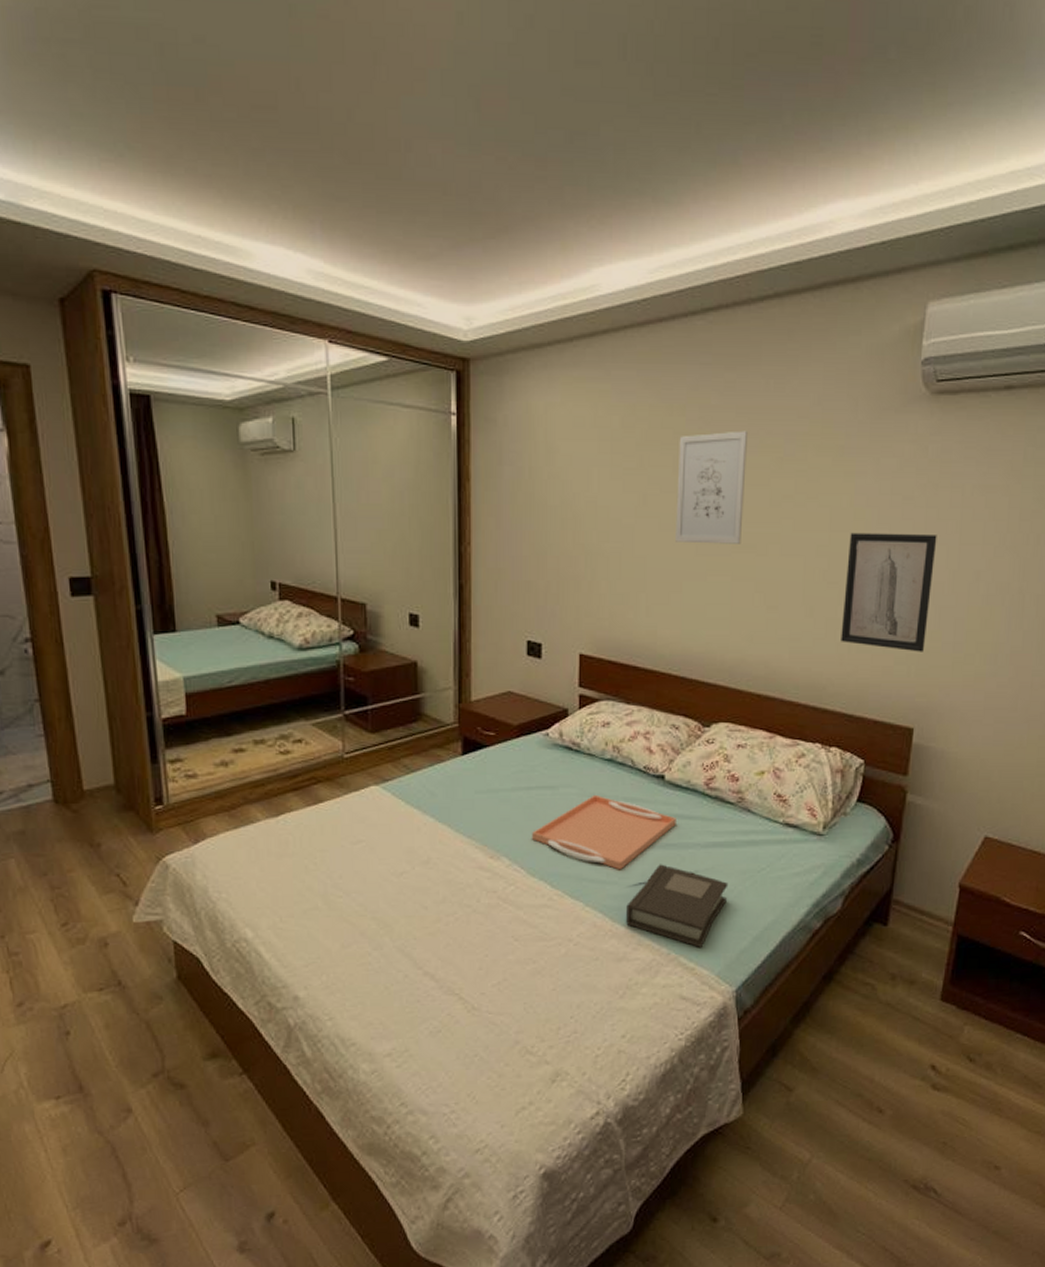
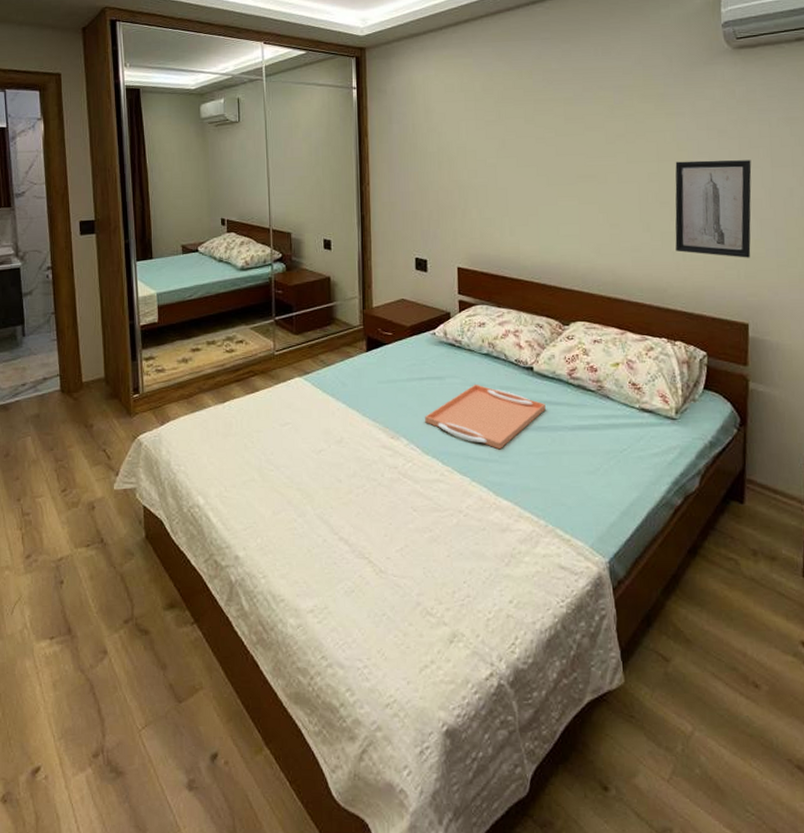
book: present [625,864,729,947] -> none [506,444,595,520]
wall art: present [676,430,747,544] -> none [528,87,585,176]

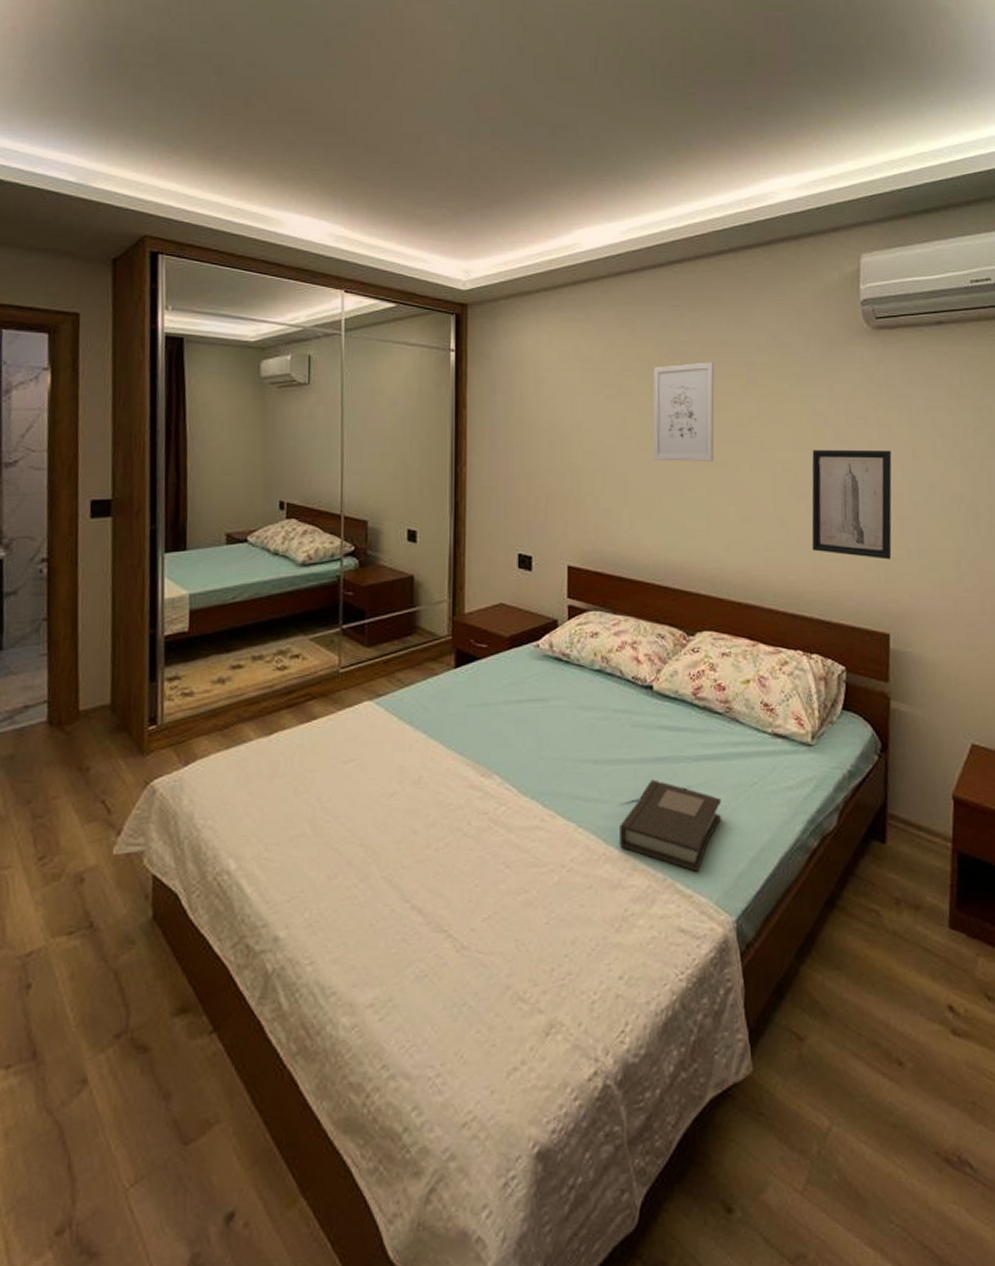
serving tray: present [425,384,546,450] -> none [524,706,666,787]
book: none [506,444,595,520] -> present [618,779,722,871]
wall art: none [528,87,585,176] -> present [653,362,715,462]

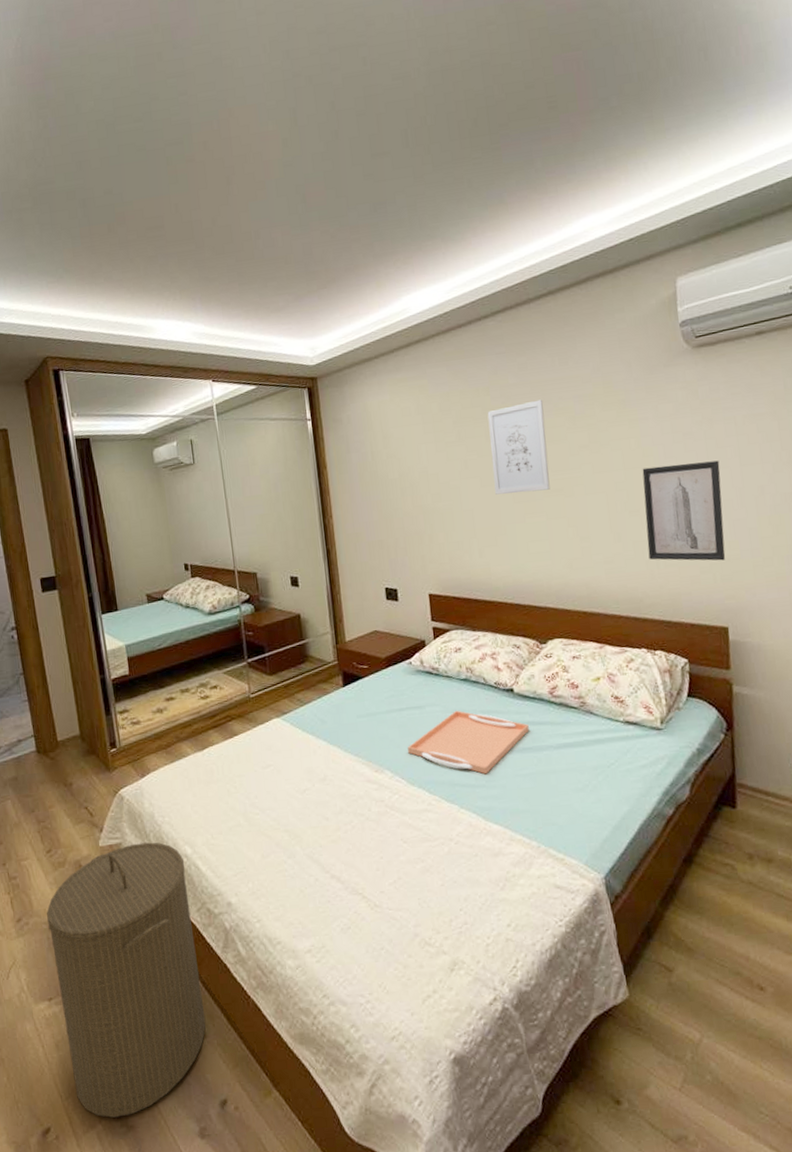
laundry hamper: none [22,852,225,1241] -> present [47,842,206,1118]
serving tray: none [524,706,666,787] -> present [408,710,529,775]
book: present [618,779,722,871] -> none [496,766,584,839]

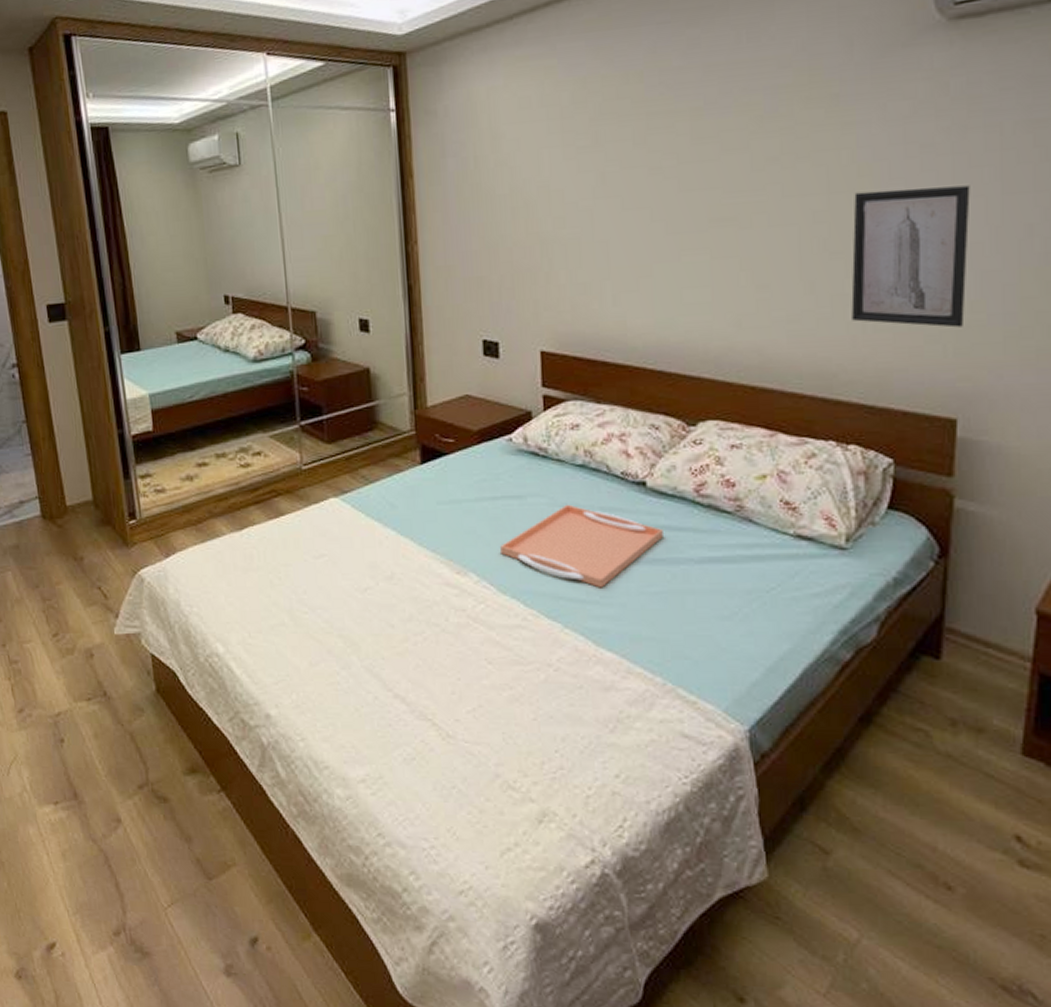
laundry hamper: present [47,842,206,1118] -> none [53,635,235,941]
wall art: present [487,399,550,495] -> none [638,90,720,222]

